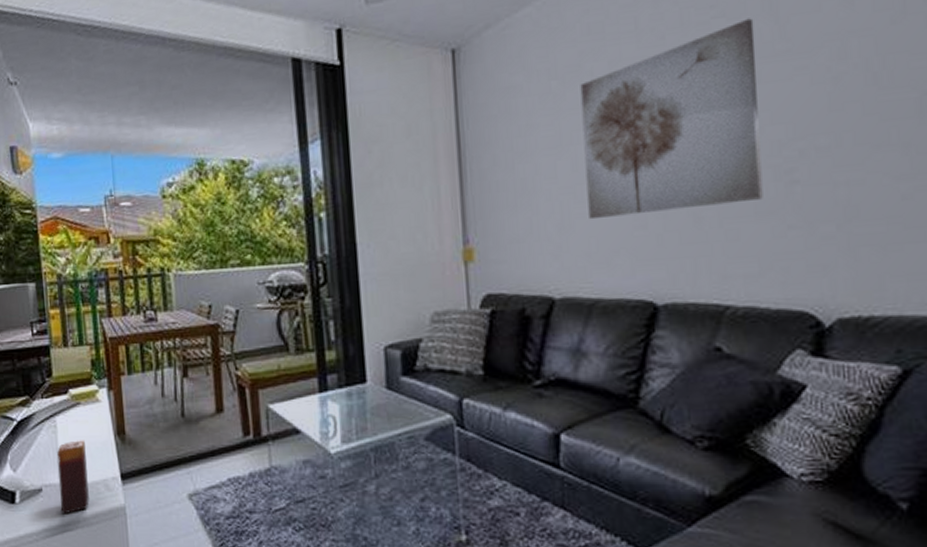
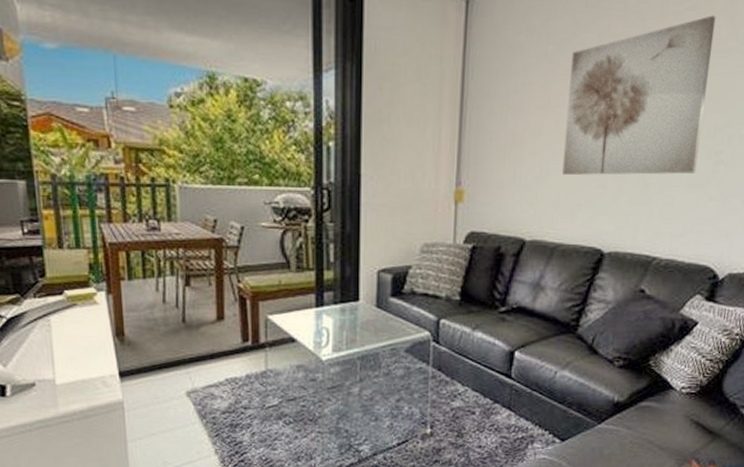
candle: present [57,440,89,515] -> none [51,339,86,408]

